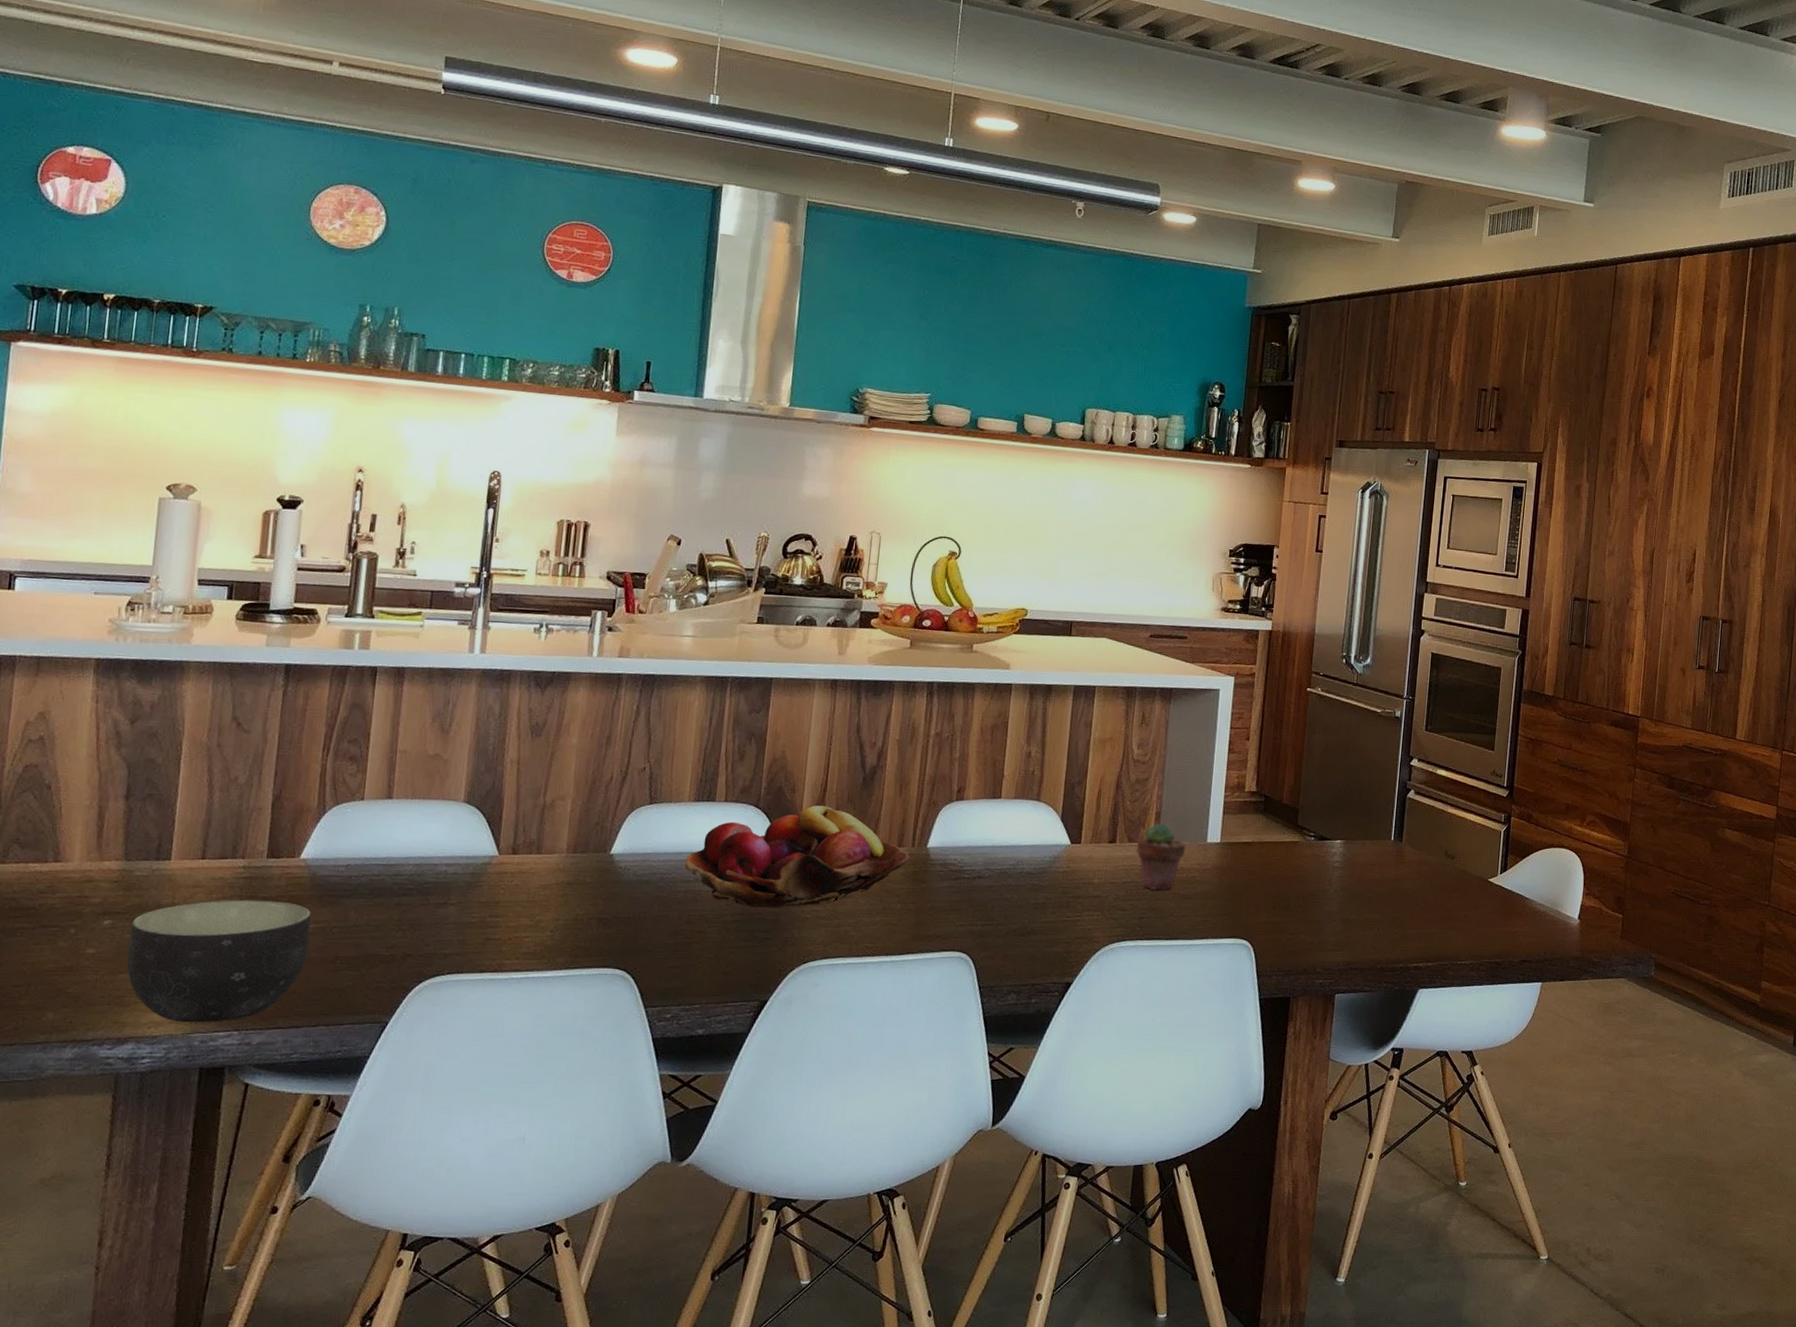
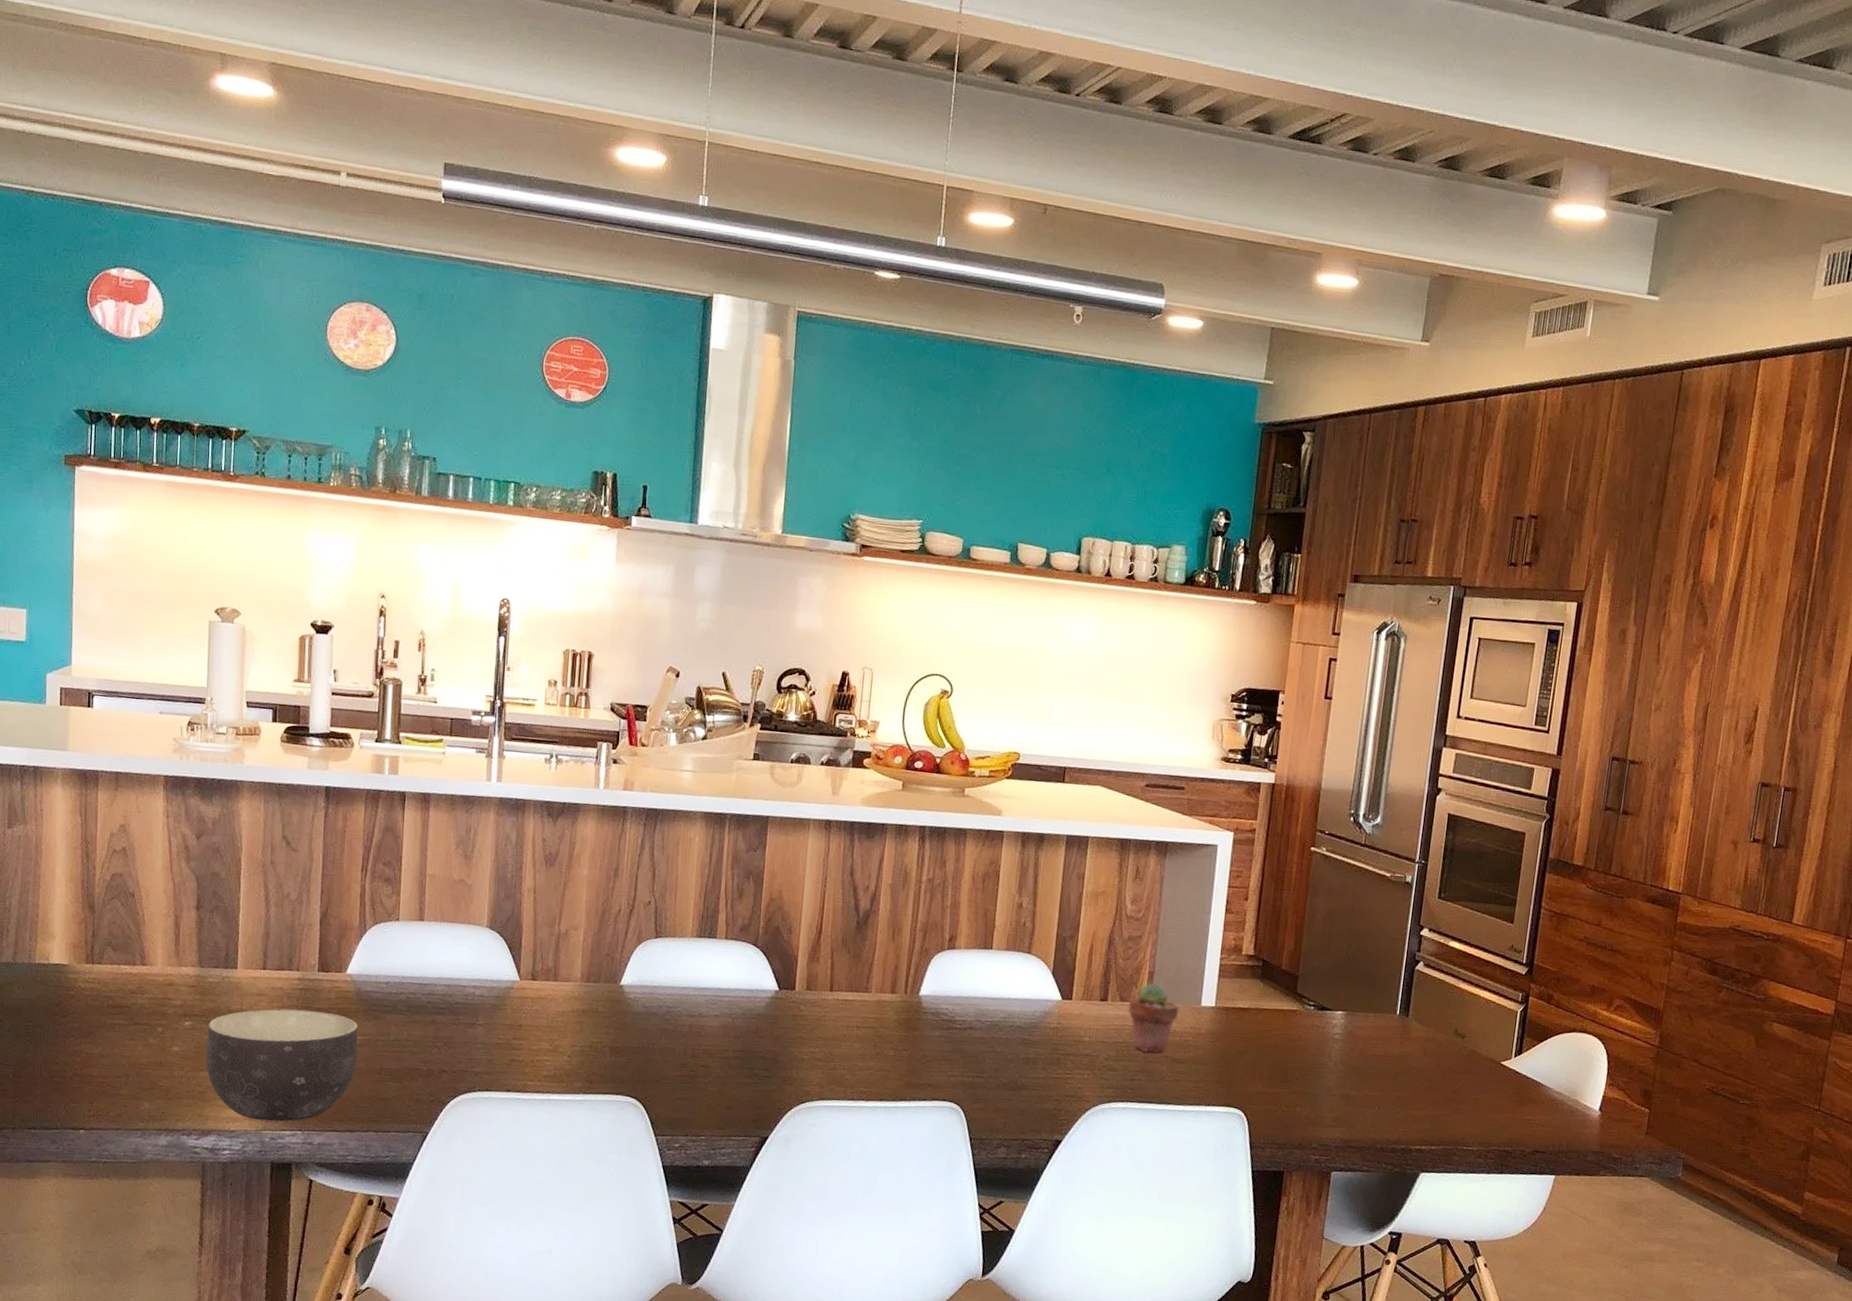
fruit basket: present [684,805,910,908] -> none [688,947,903,1048]

